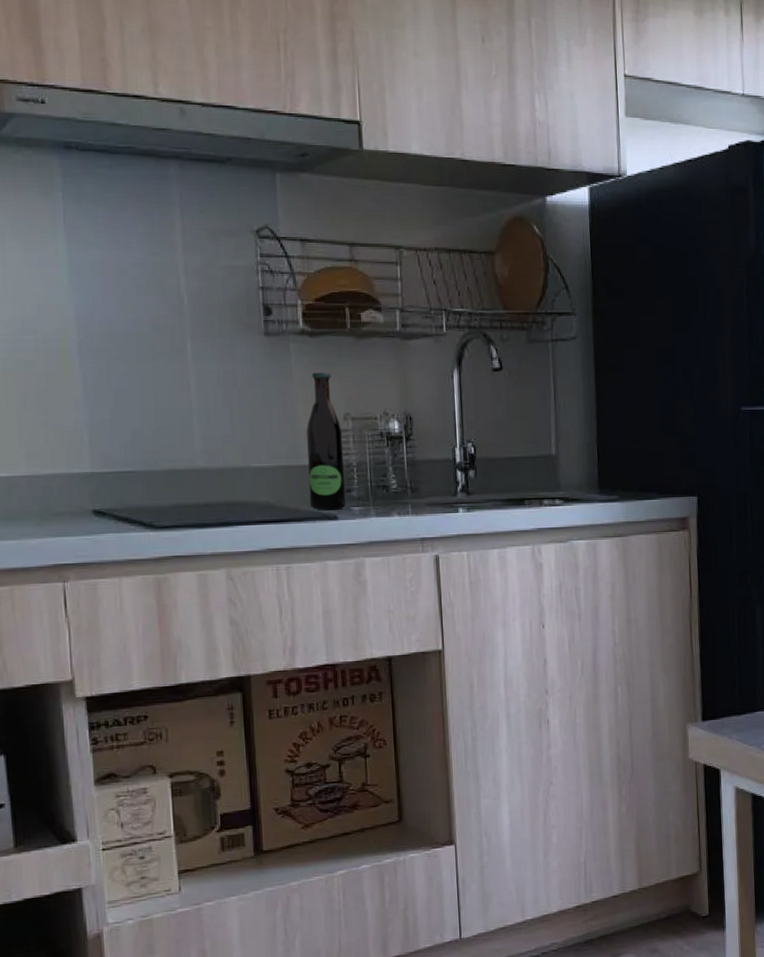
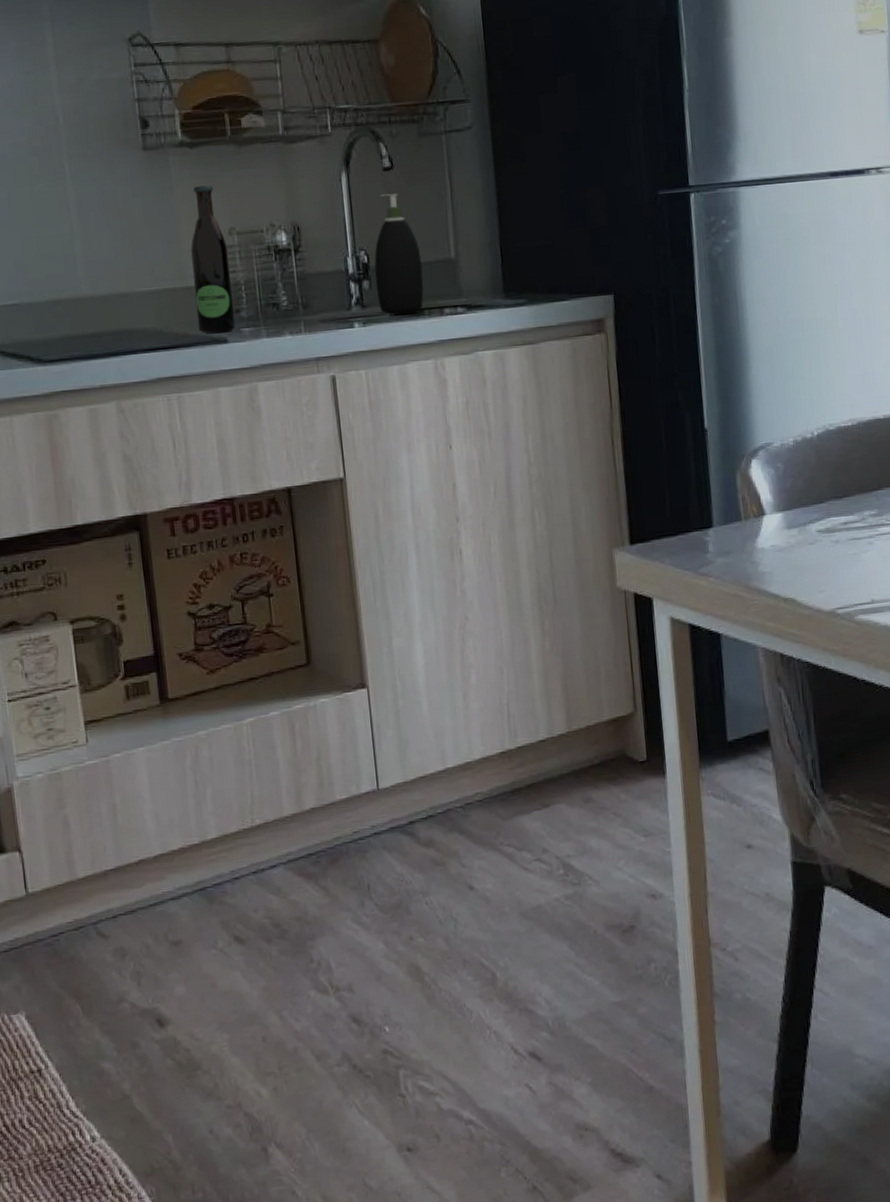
soap dispenser: none [480,392,526,503] -> present [374,193,424,315]

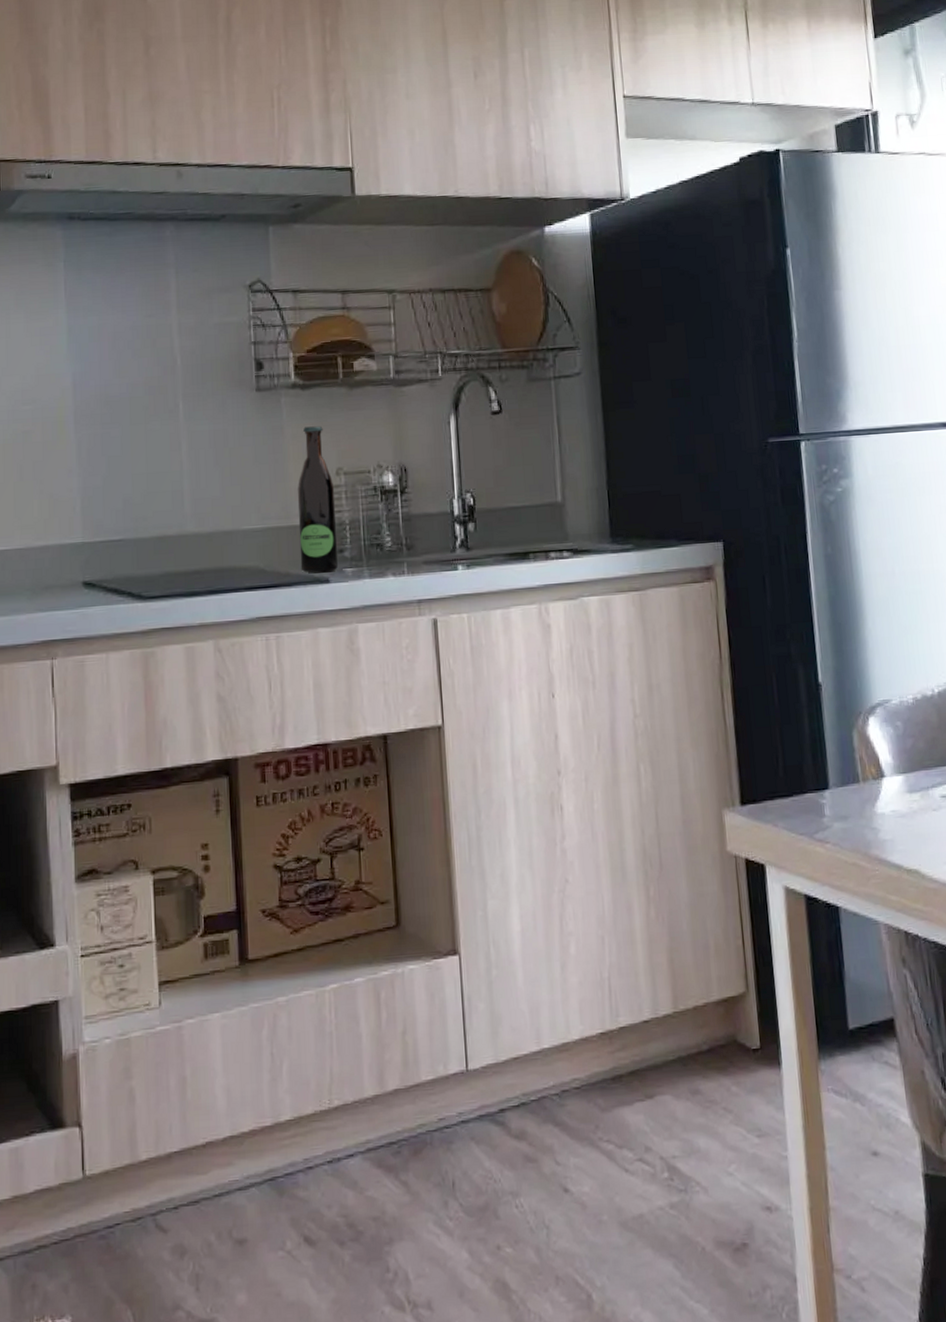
soap dispenser: present [374,193,424,315] -> none [480,436,529,558]

